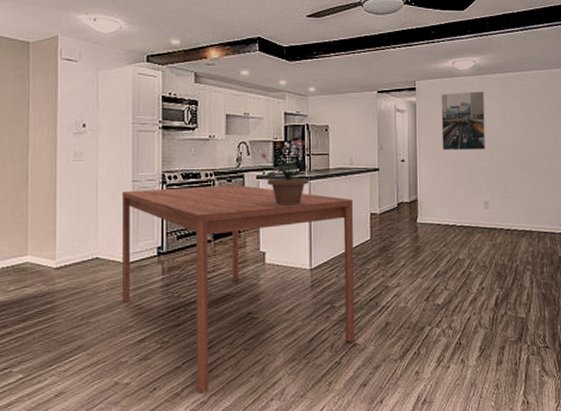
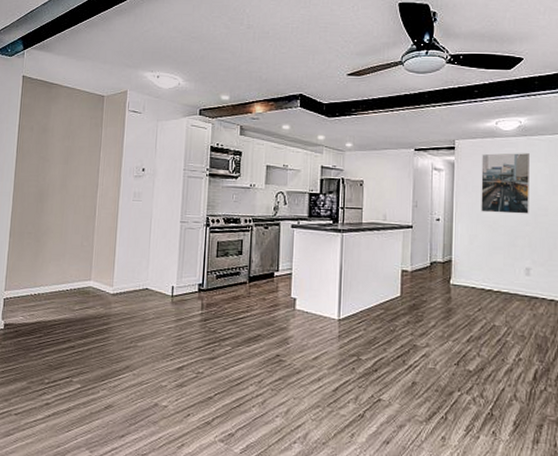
dining table: present [121,185,355,393] -> none [166,230,385,426]
potted plant: present [259,139,319,206] -> none [295,192,352,256]

